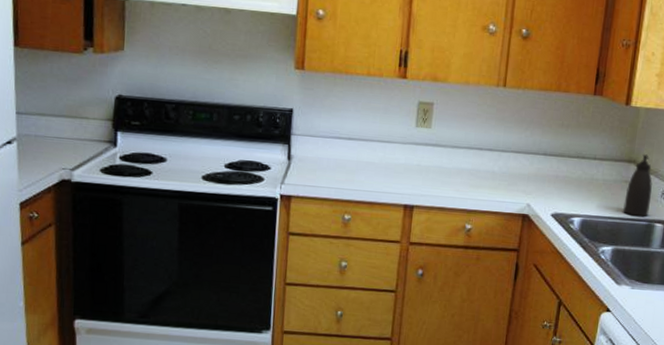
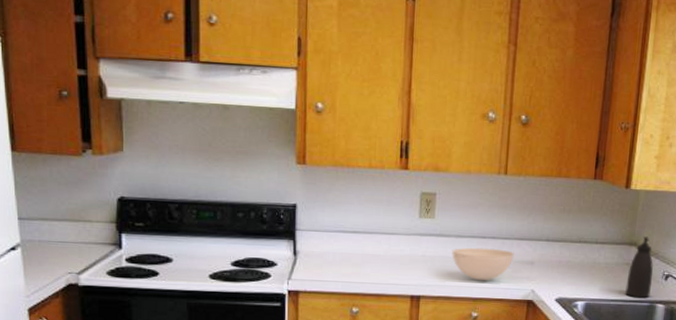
bowl: none [447,158,511,193] -> present [452,247,514,281]

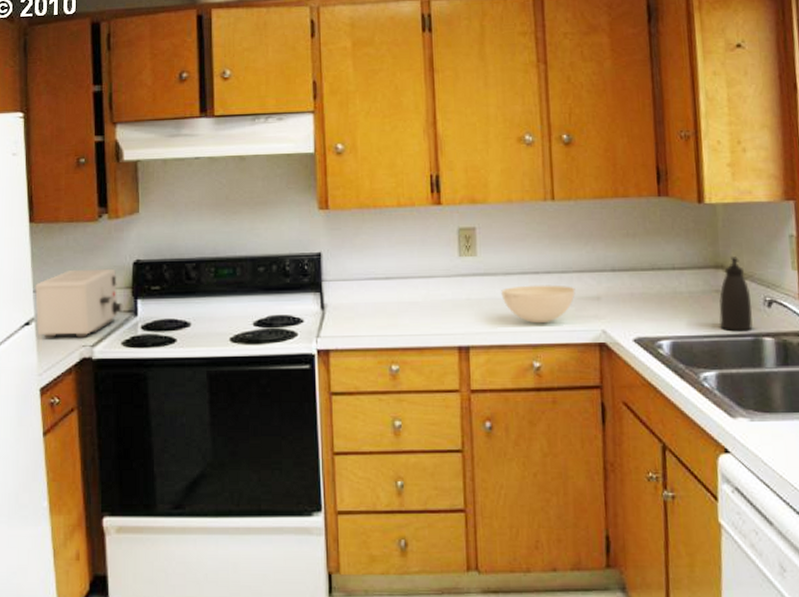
toaster: none [19,200,108,265] -> present [34,268,123,339]

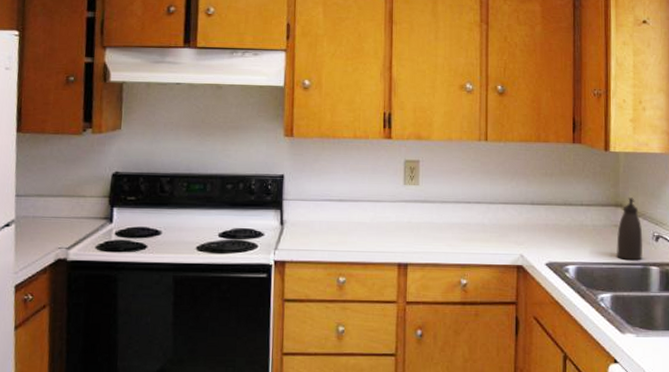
toaster: present [34,268,123,339] -> none [16,177,100,241]
bowl: present [501,285,576,324] -> none [438,213,500,247]

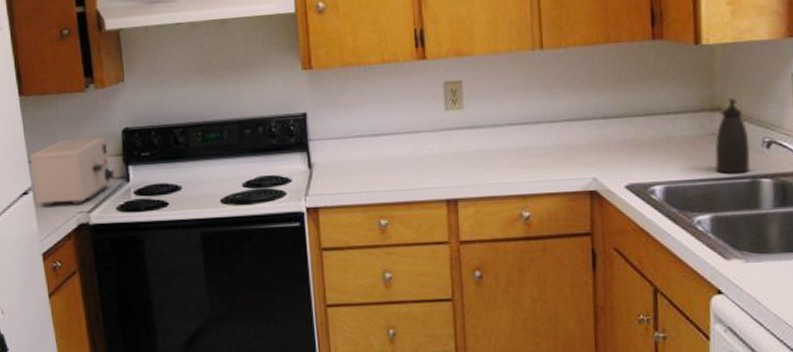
toaster: none [16,177,100,241] -> present [29,137,116,207]

